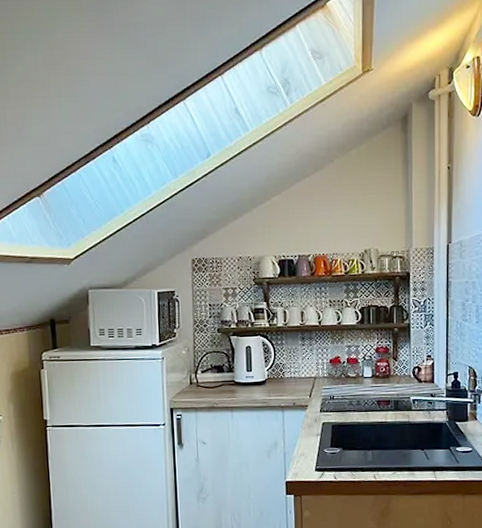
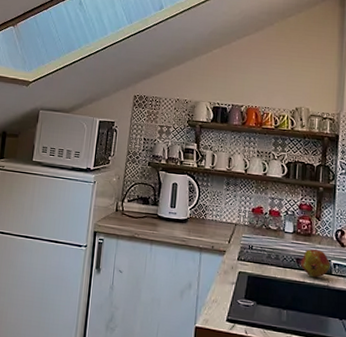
fruit: none [382,389,410,416] -> present [301,249,331,278]

